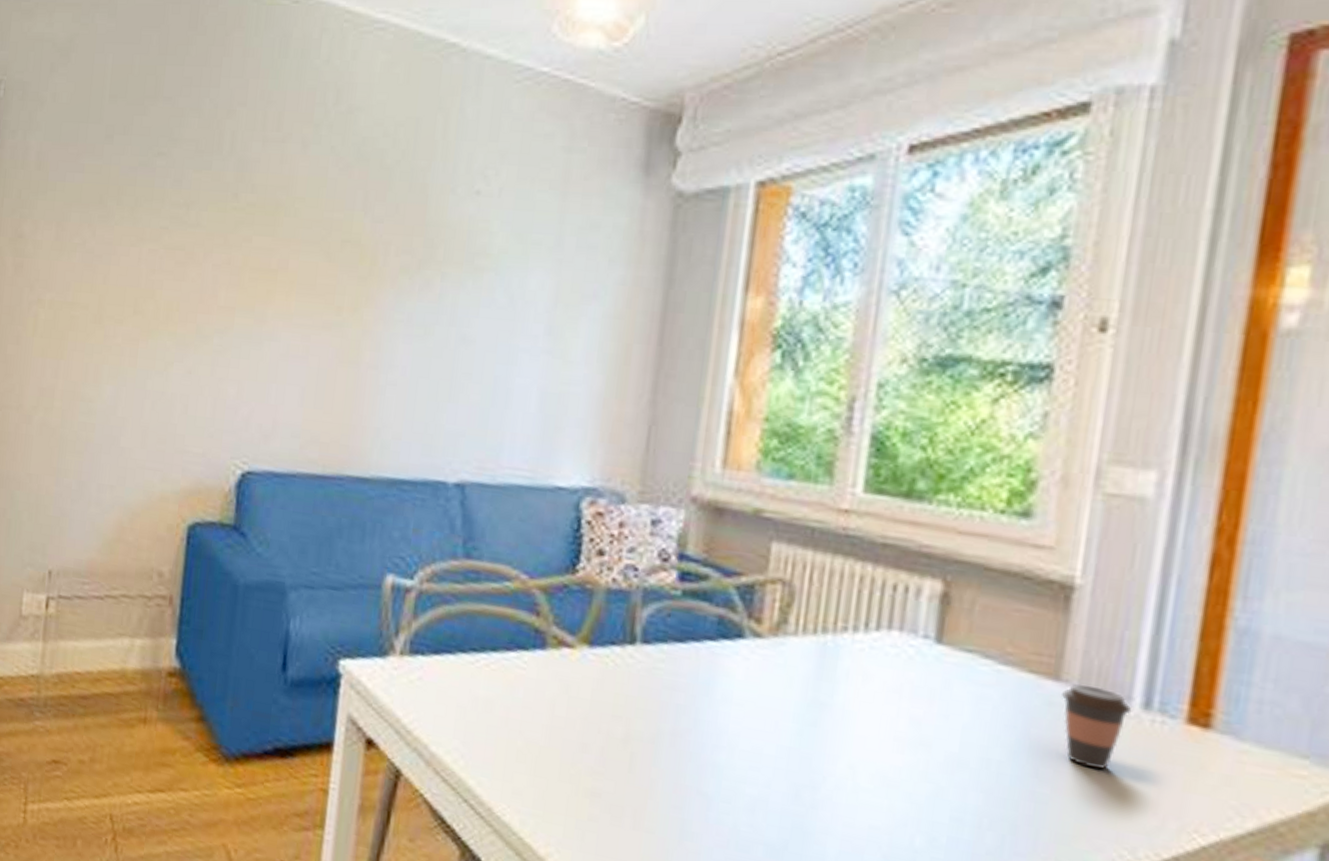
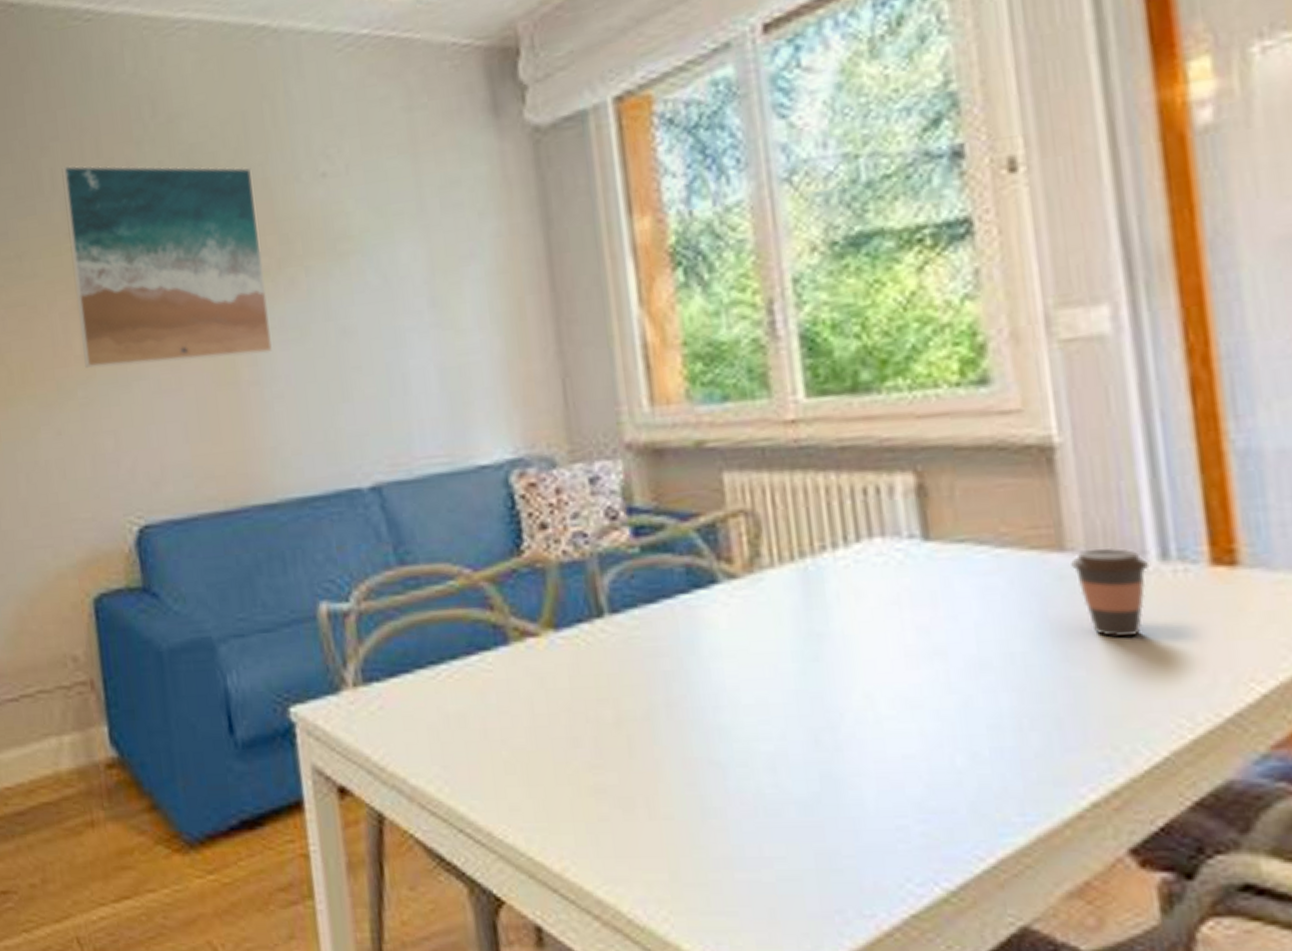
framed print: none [225,132,414,342] -> present [61,165,272,368]

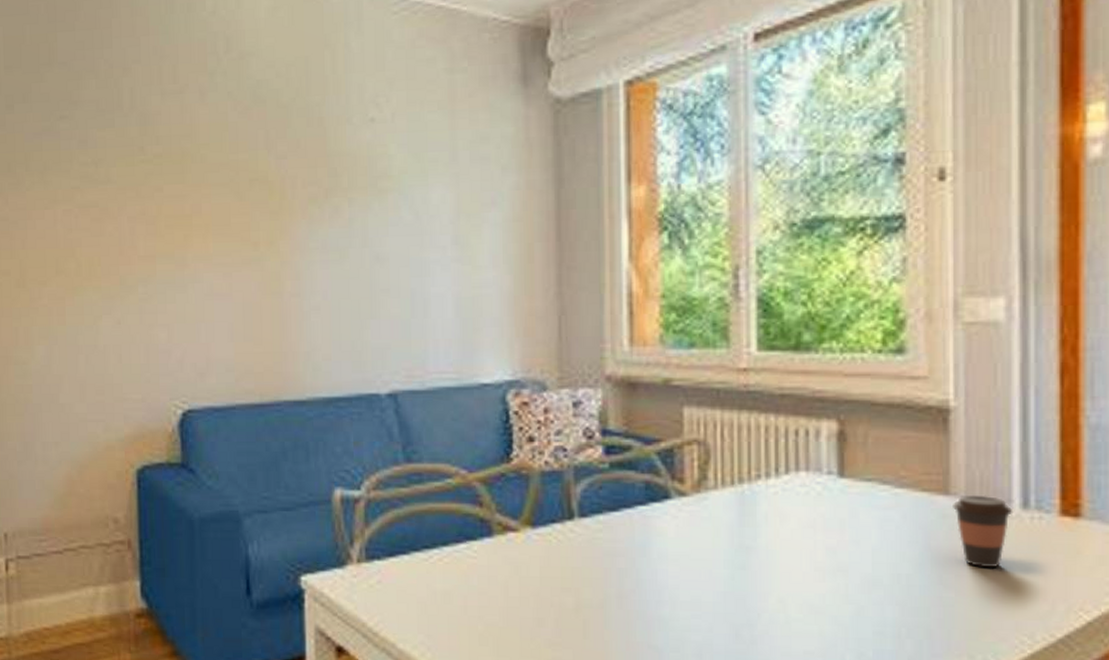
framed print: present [61,165,272,368] -> none [141,87,313,271]

